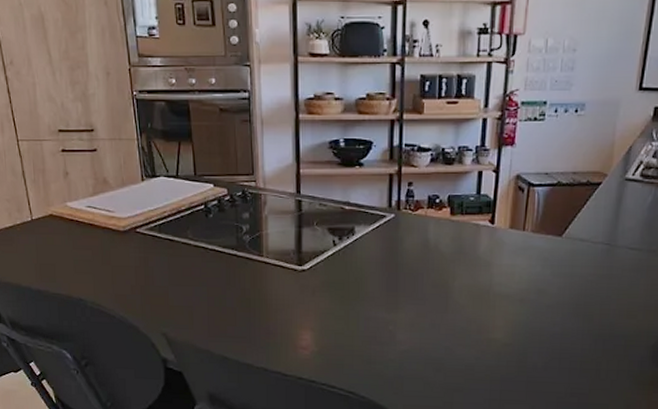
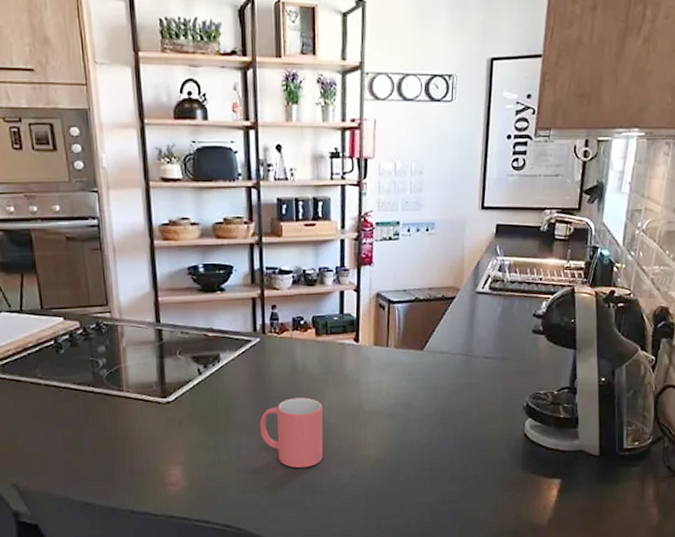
mug: none [389,275,452,345] -> present [259,397,324,469]

